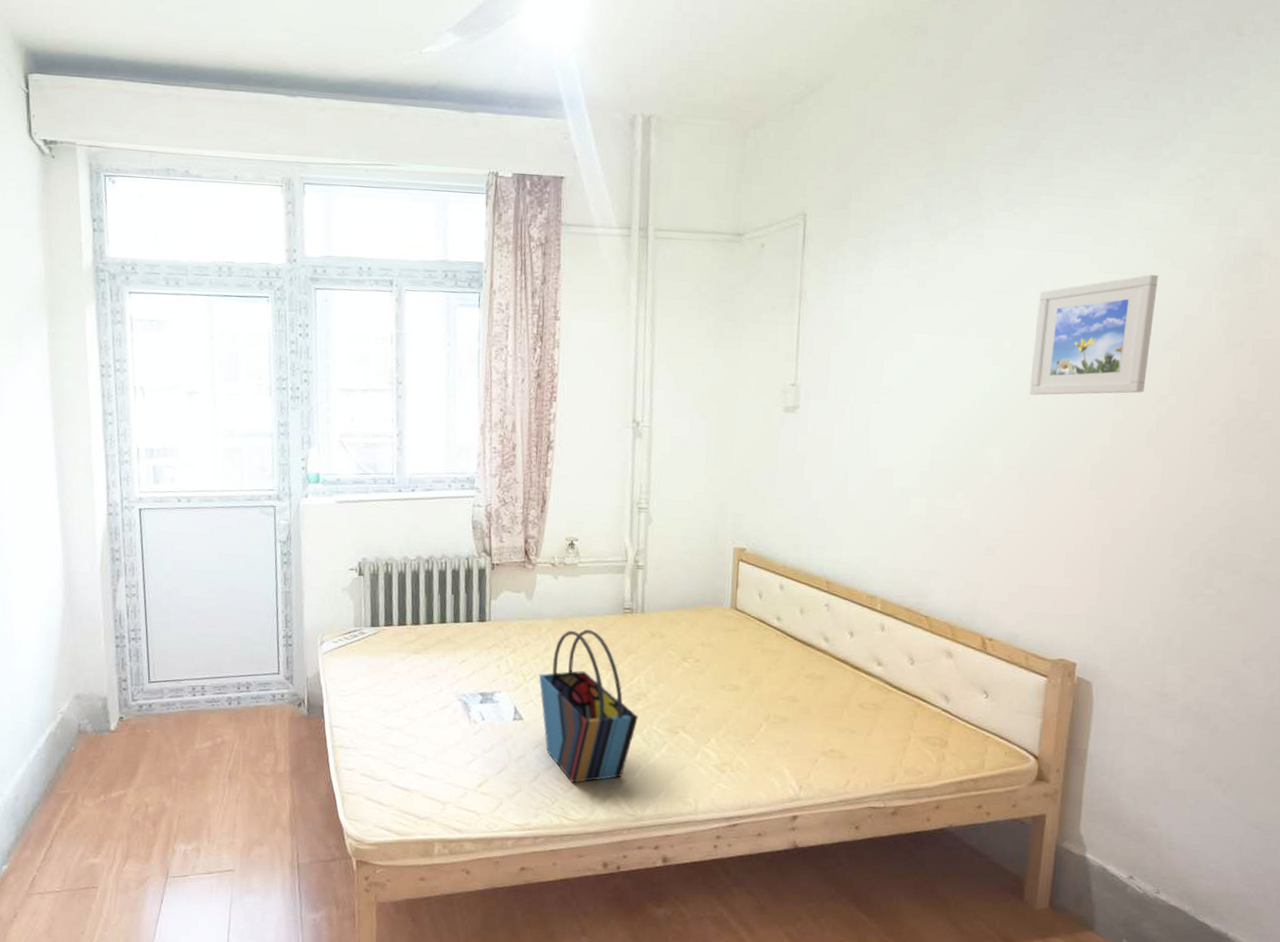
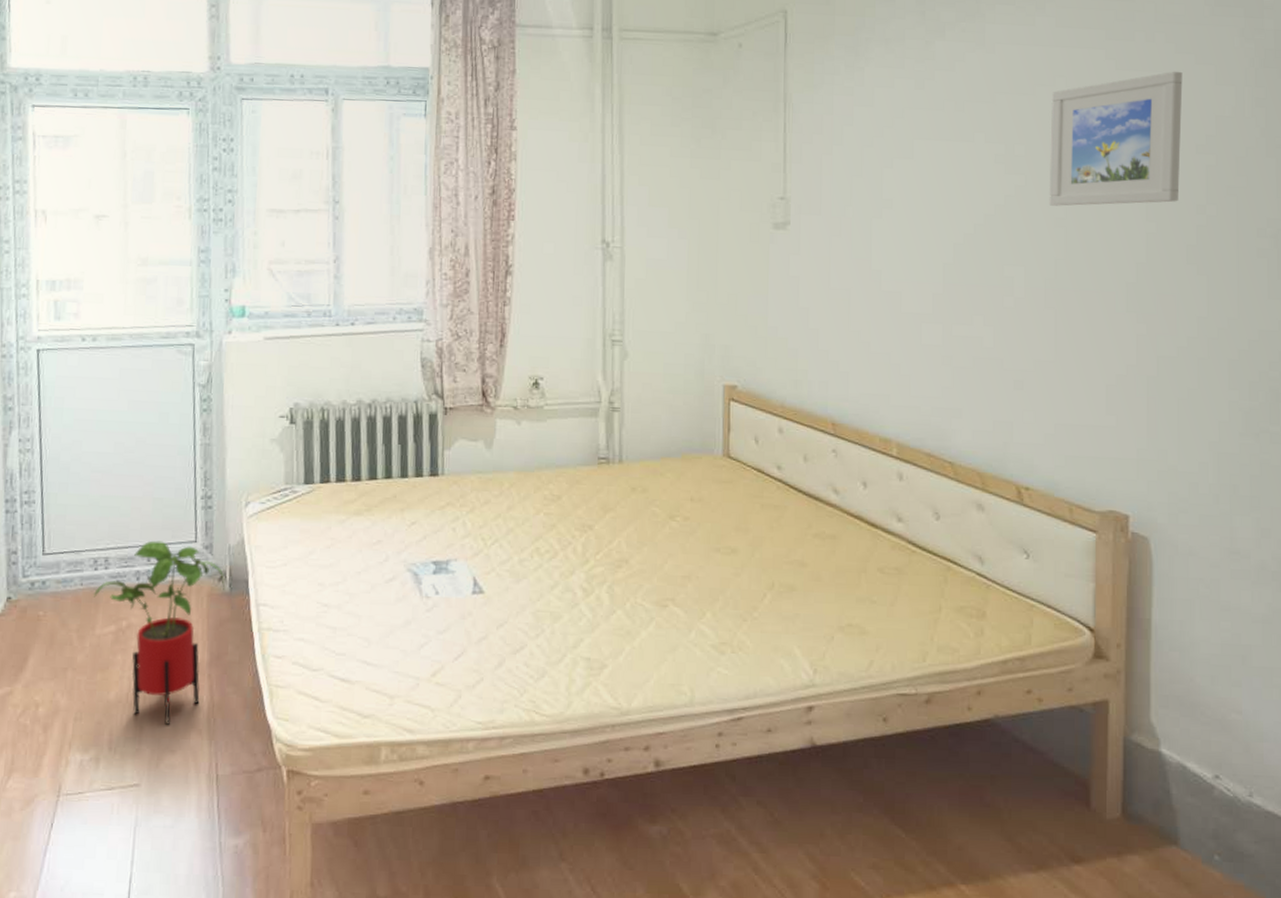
house plant: none [193,672,304,823] -> present [94,540,226,725]
tote bag: present [539,629,638,783] -> none [501,483,620,670]

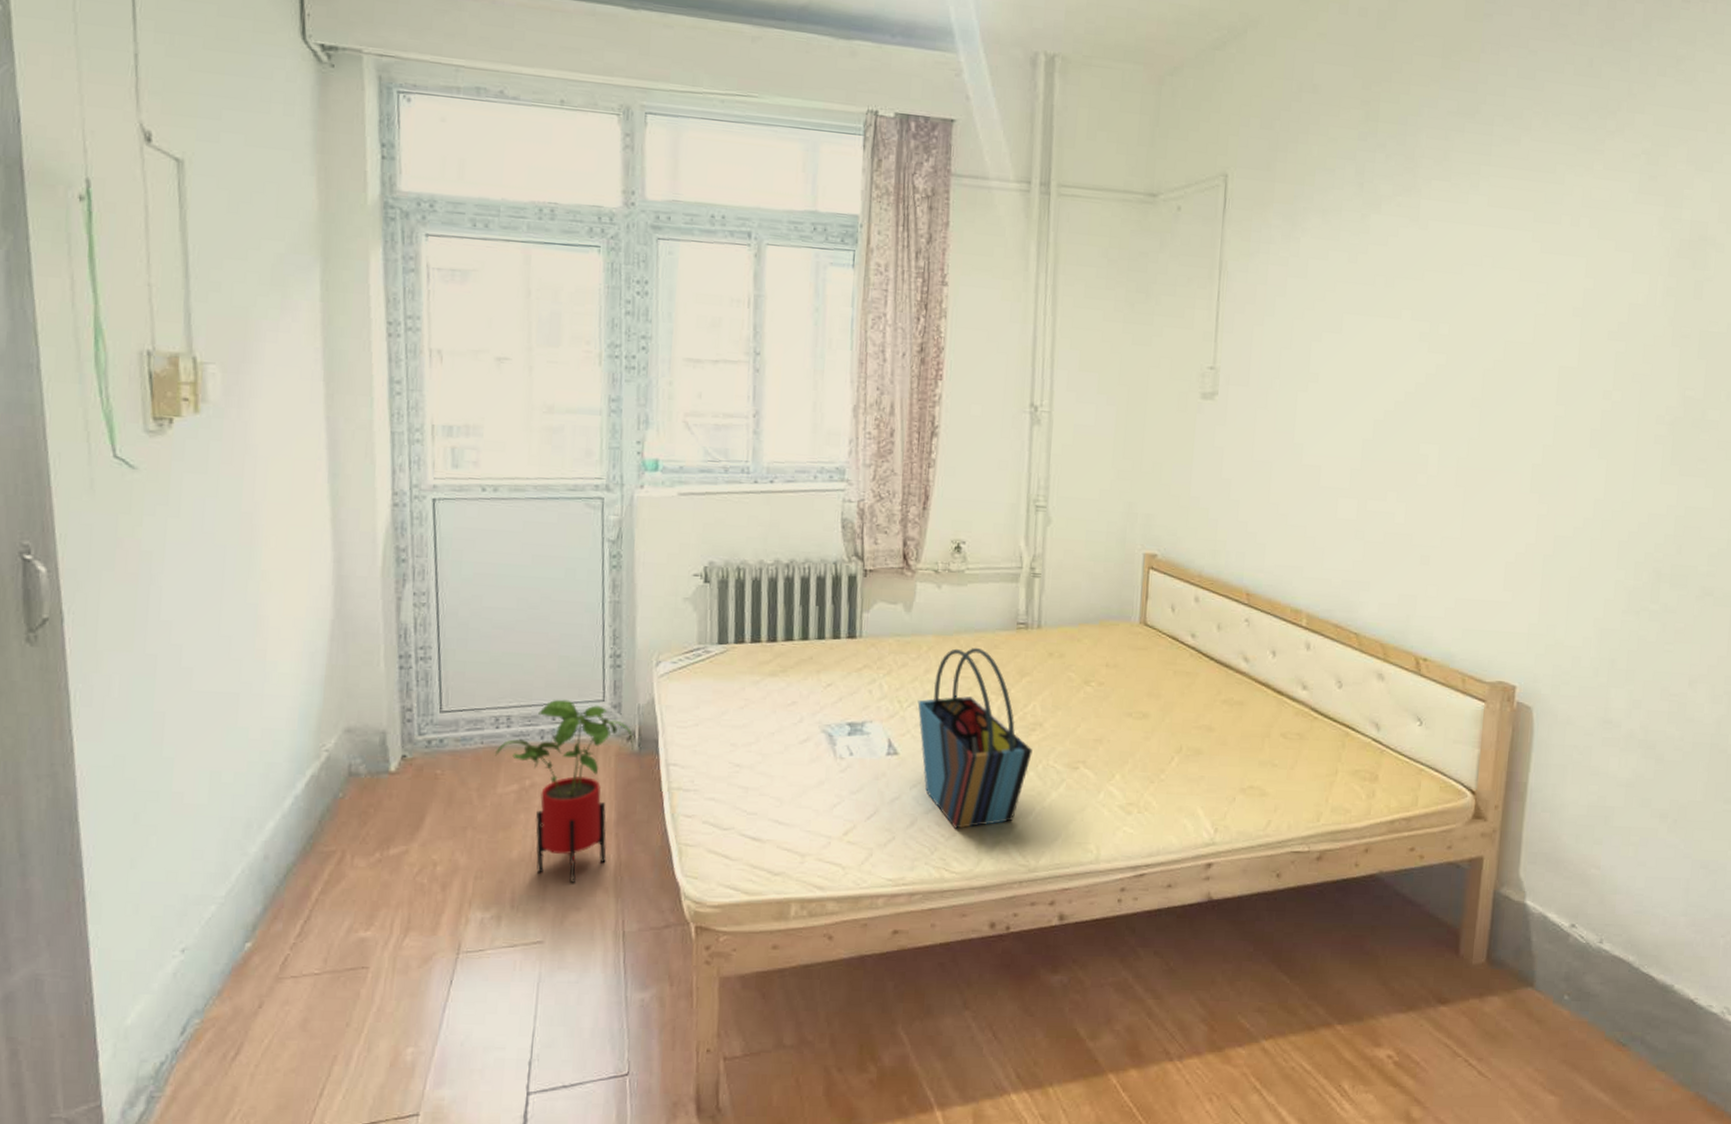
tote bag: none [501,483,620,670] -> present [917,647,1033,829]
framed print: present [1049,71,1183,206] -> none [1467,256,1602,387]

